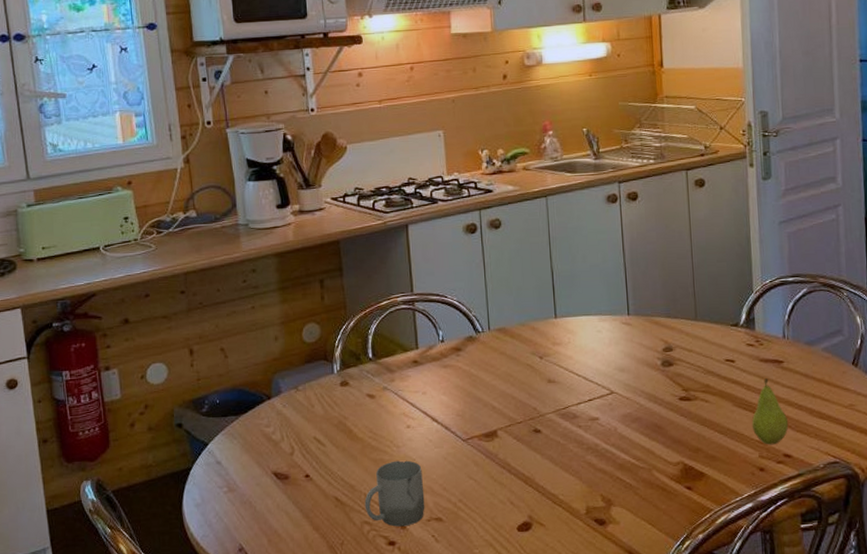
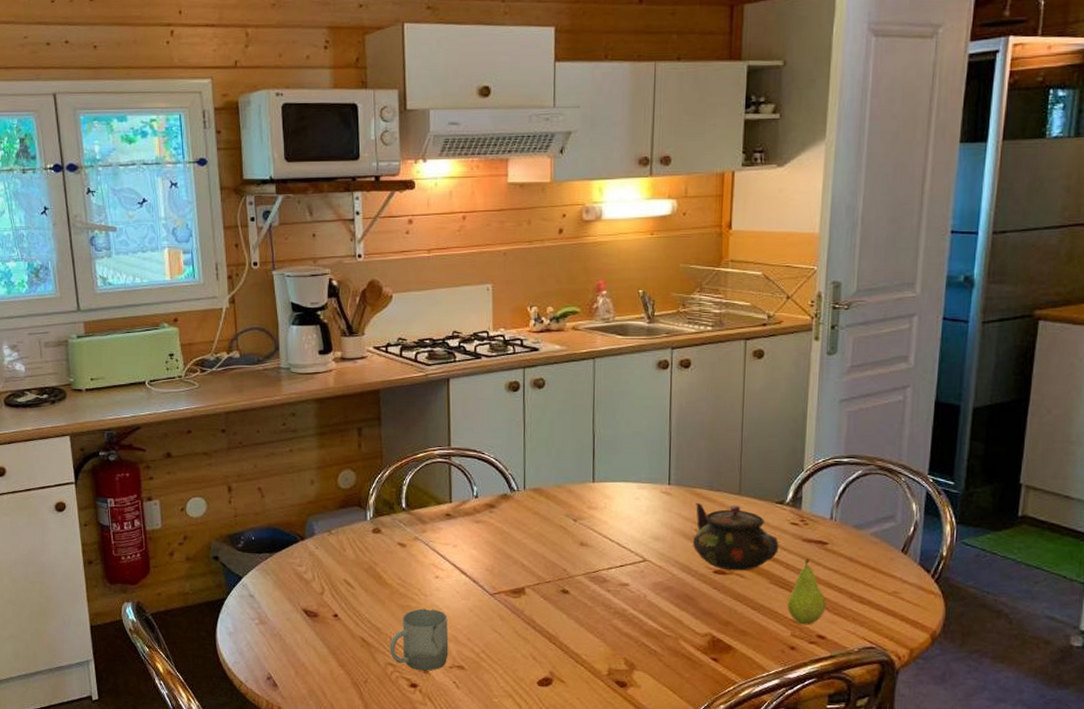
teapot: none [654,330,738,396] -> present [693,502,779,571]

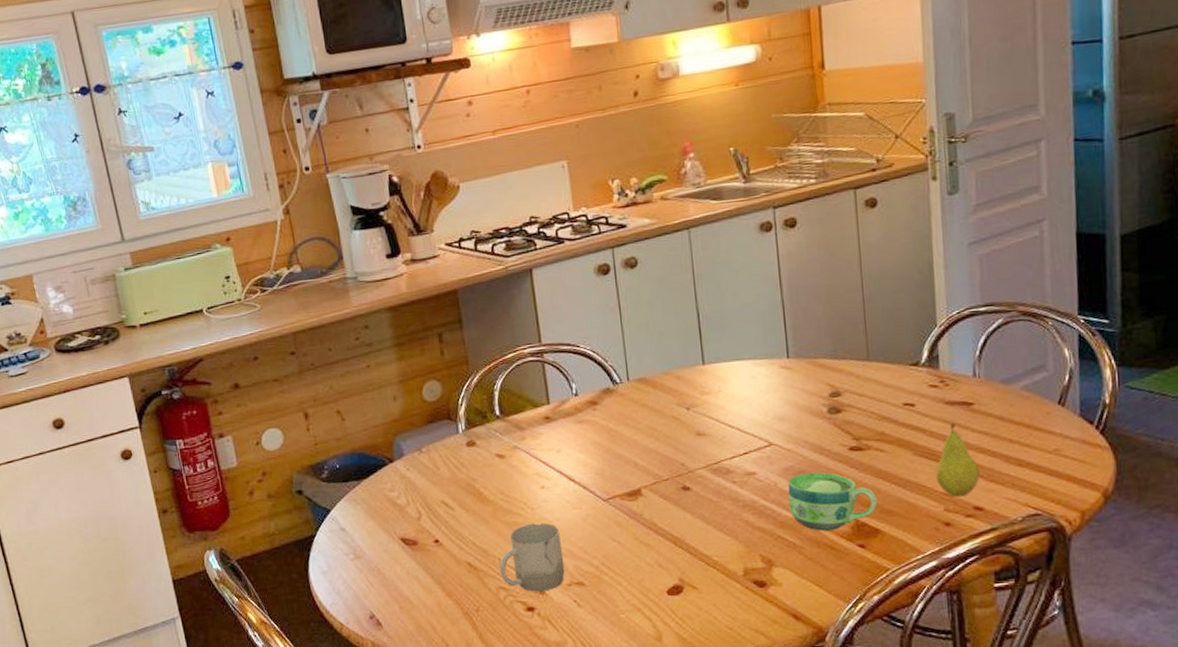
cup: none [655,589,733,643] -> present [787,472,877,531]
teapot: present [693,502,779,571] -> none [819,373,919,446]

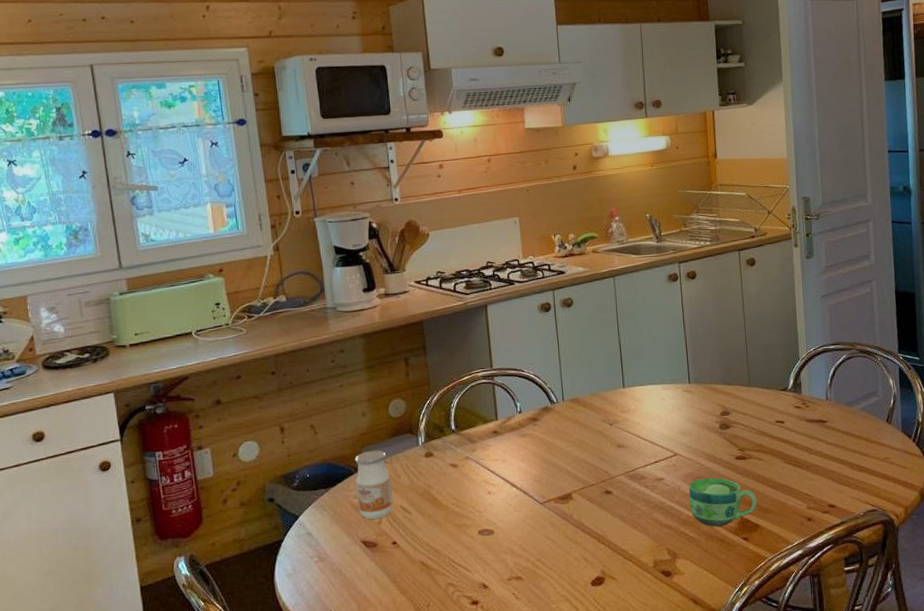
jam jar: none [387,438,433,516] -> present [355,450,393,520]
cup: present [499,523,565,592] -> none [449,524,506,587]
fruit: present [935,423,980,497] -> none [800,437,833,497]

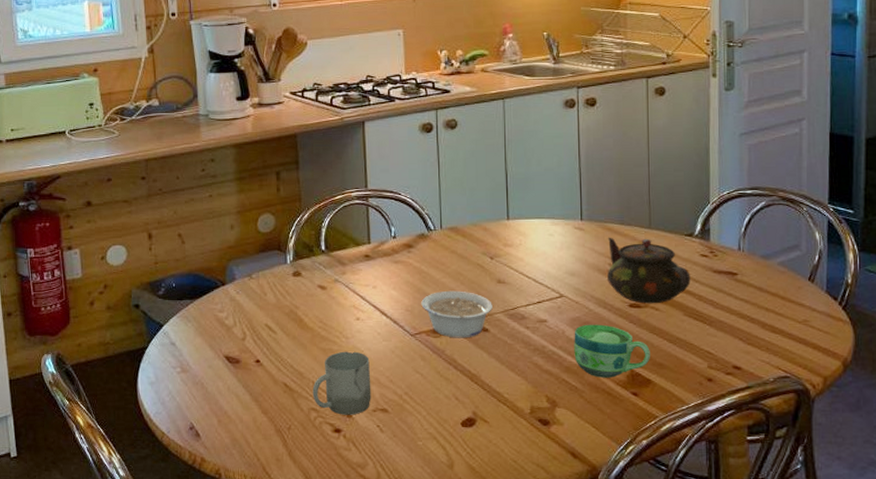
jam jar: present [355,450,393,520] -> none [221,264,258,336]
cup: none [449,524,506,587] -> present [312,351,371,415]
legume: none [548,457,614,503] -> present [421,290,492,338]
teapot: none [713,396,788,455] -> present [607,237,691,304]

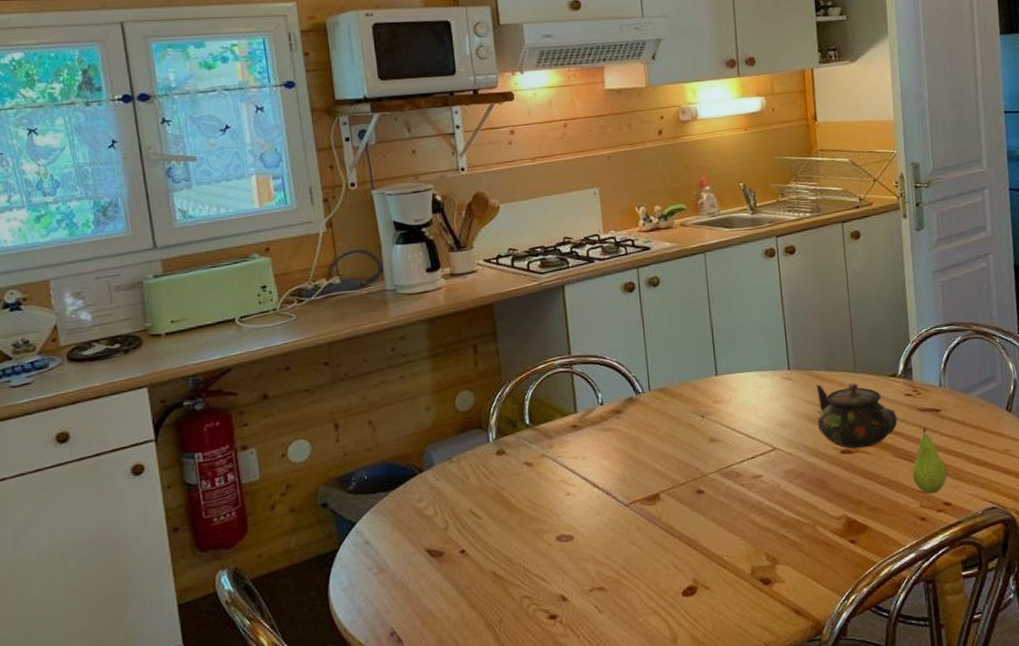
cup: present [312,351,371,415] -> none [524,529,587,599]
legume: present [421,290,492,338] -> none [633,453,707,504]
cup: present [574,324,650,378] -> none [789,474,865,529]
fruit: none [702,290,740,356] -> present [912,427,948,494]

